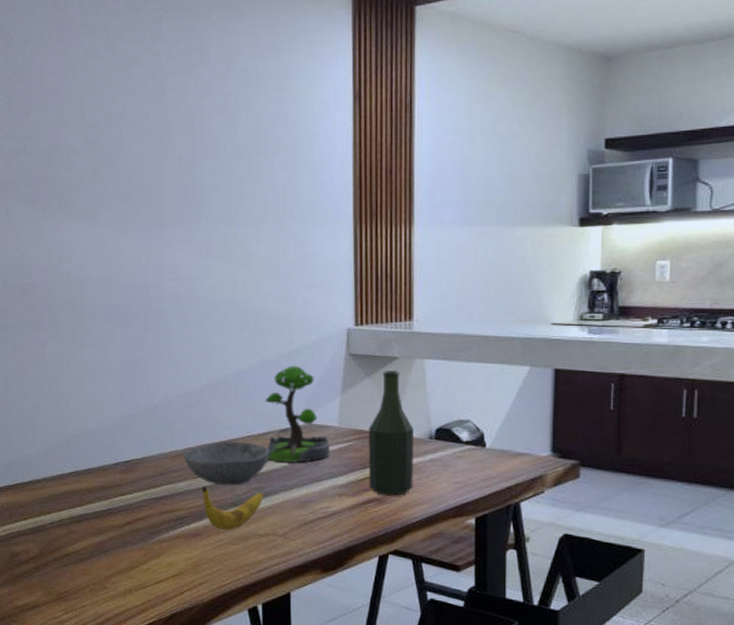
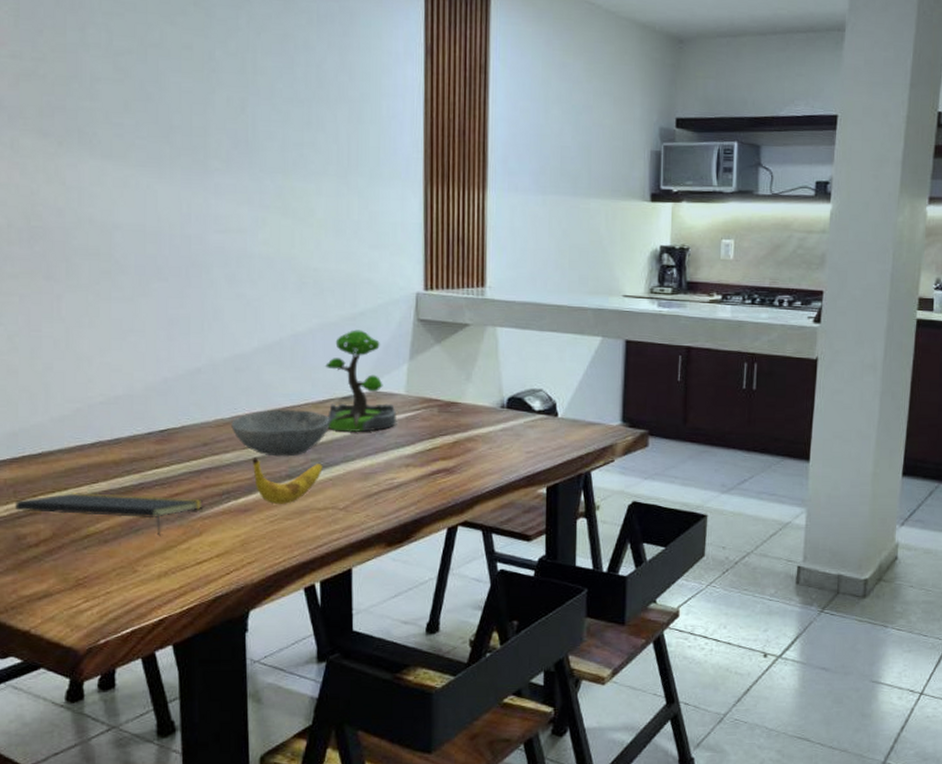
notepad: none [10,515,161,557] -> present [15,491,204,536]
bottle: present [368,371,414,496] -> none [437,338,485,466]

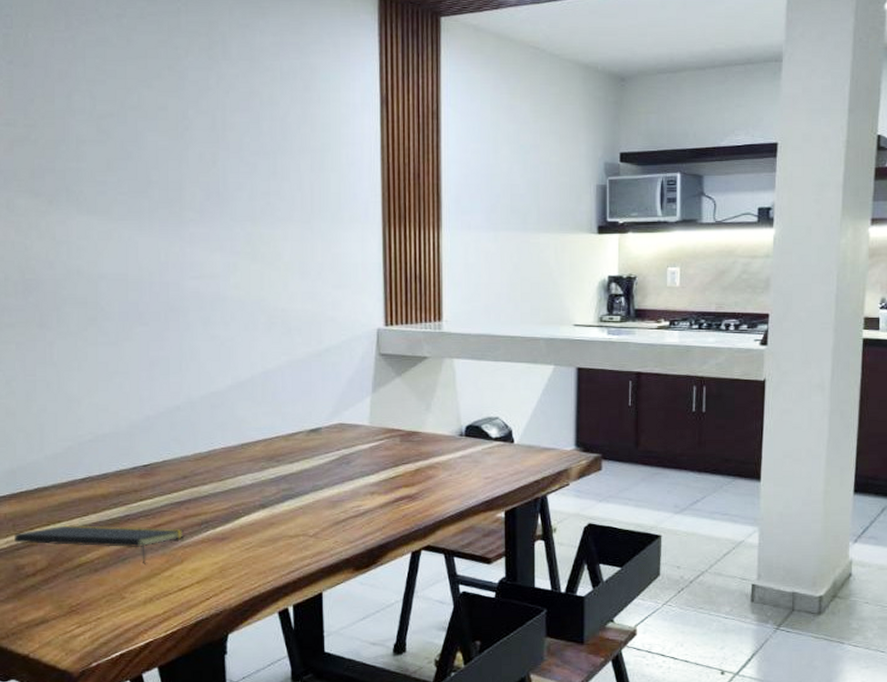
bowl: present [231,409,330,457] -> none [208,442,299,487]
banana: present [252,458,323,505] -> none [228,489,293,533]
plant: present [324,329,397,432] -> none [293,365,362,462]

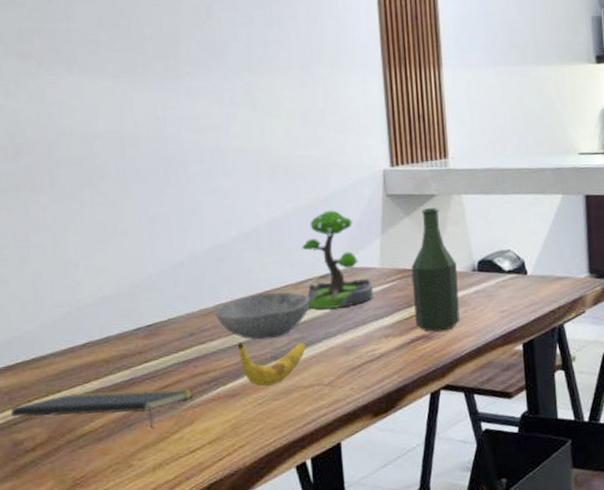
bowl: none [208,442,299,487] -> present [215,292,310,340]
banana: none [228,489,293,533] -> present [237,341,306,387]
plant: none [293,365,362,462] -> present [301,210,374,309]
bottle: none [399,370,444,492] -> present [411,208,460,332]

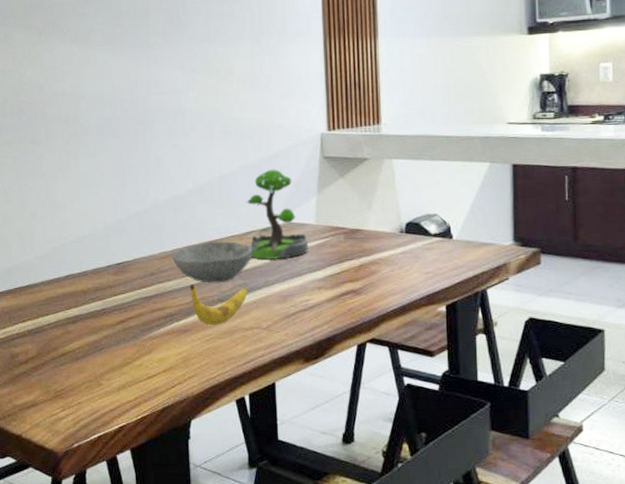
notepad: present [11,388,194,429] -> none [10,317,153,354]
bottle: present [411,208,460,332] -> none [343,171,387,287]

